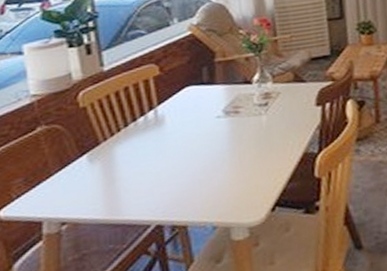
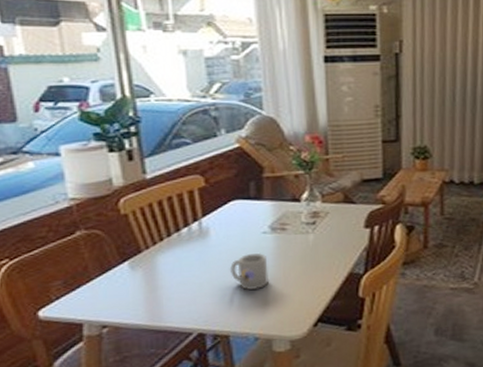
mug: none [185,137,226,178] -> present [229,252,270,291]

